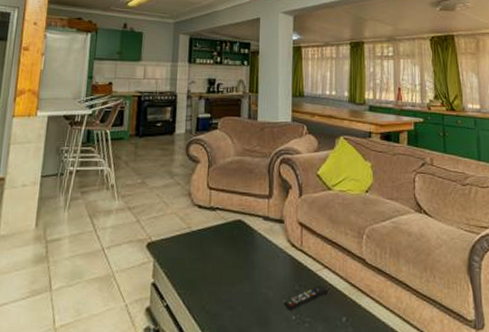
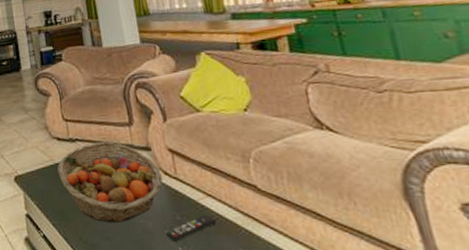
fruit basket: none [193,212,290,292] -> present [57,141,164,222]

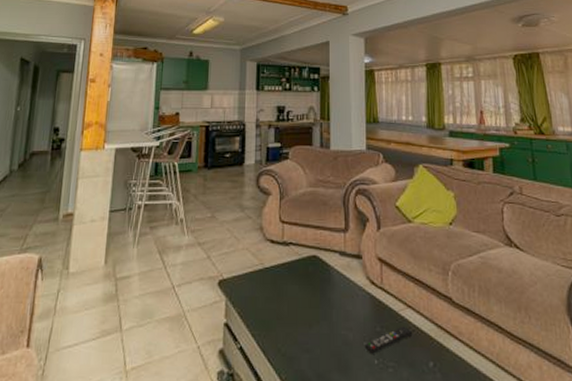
fruit basket: present [57,141,164,222] -> none [266,247,370,333]

